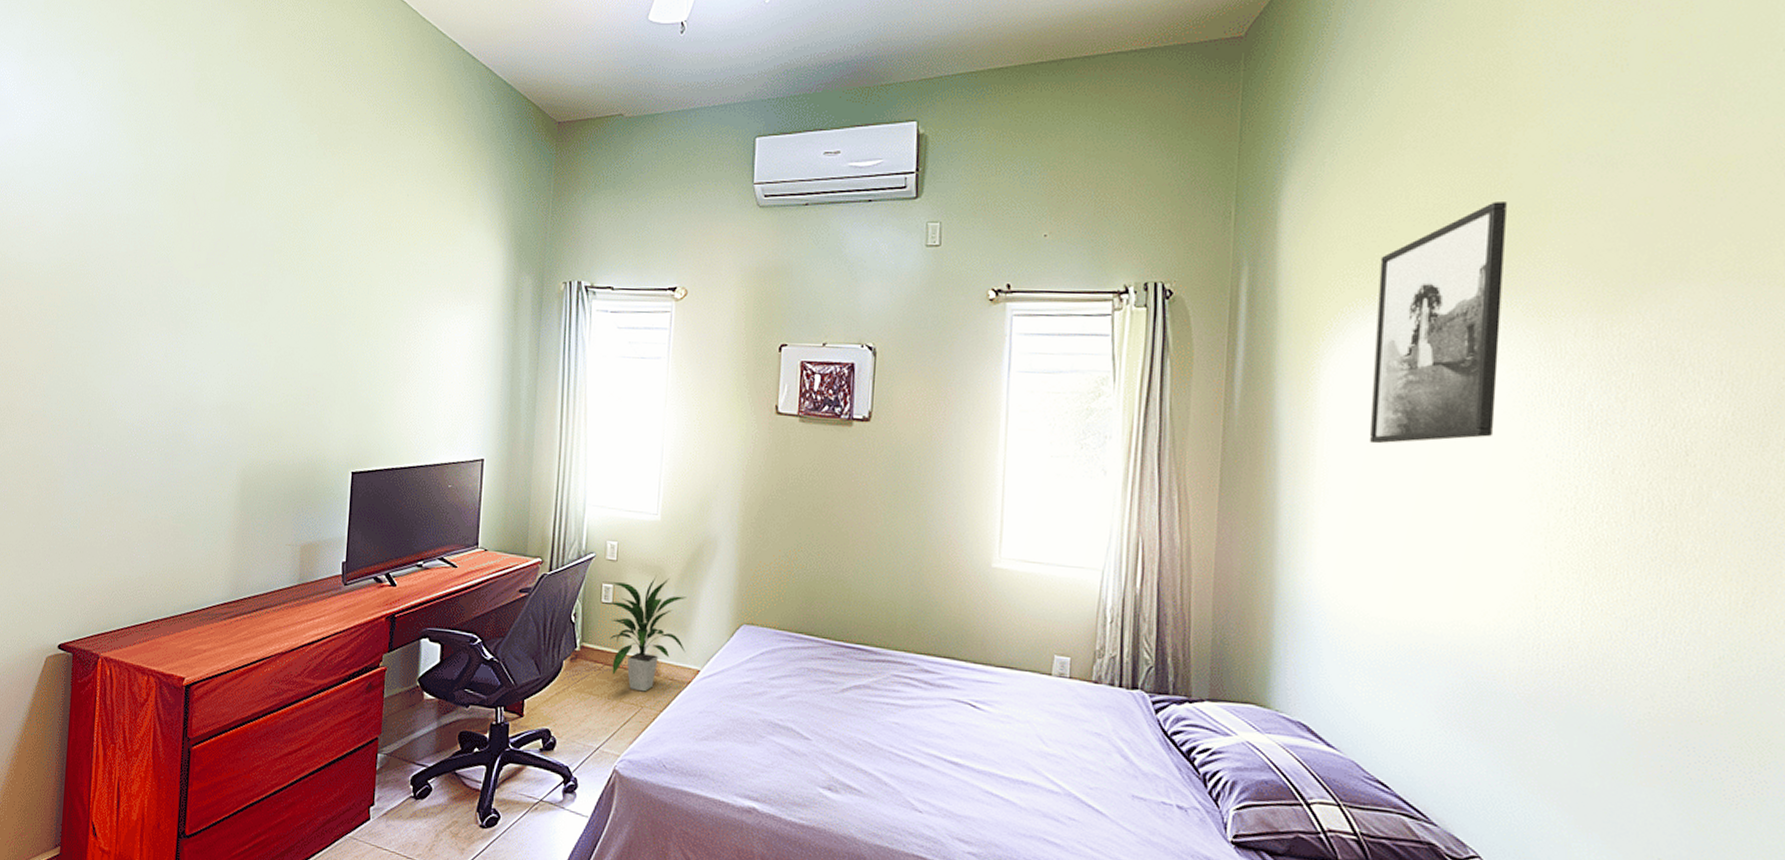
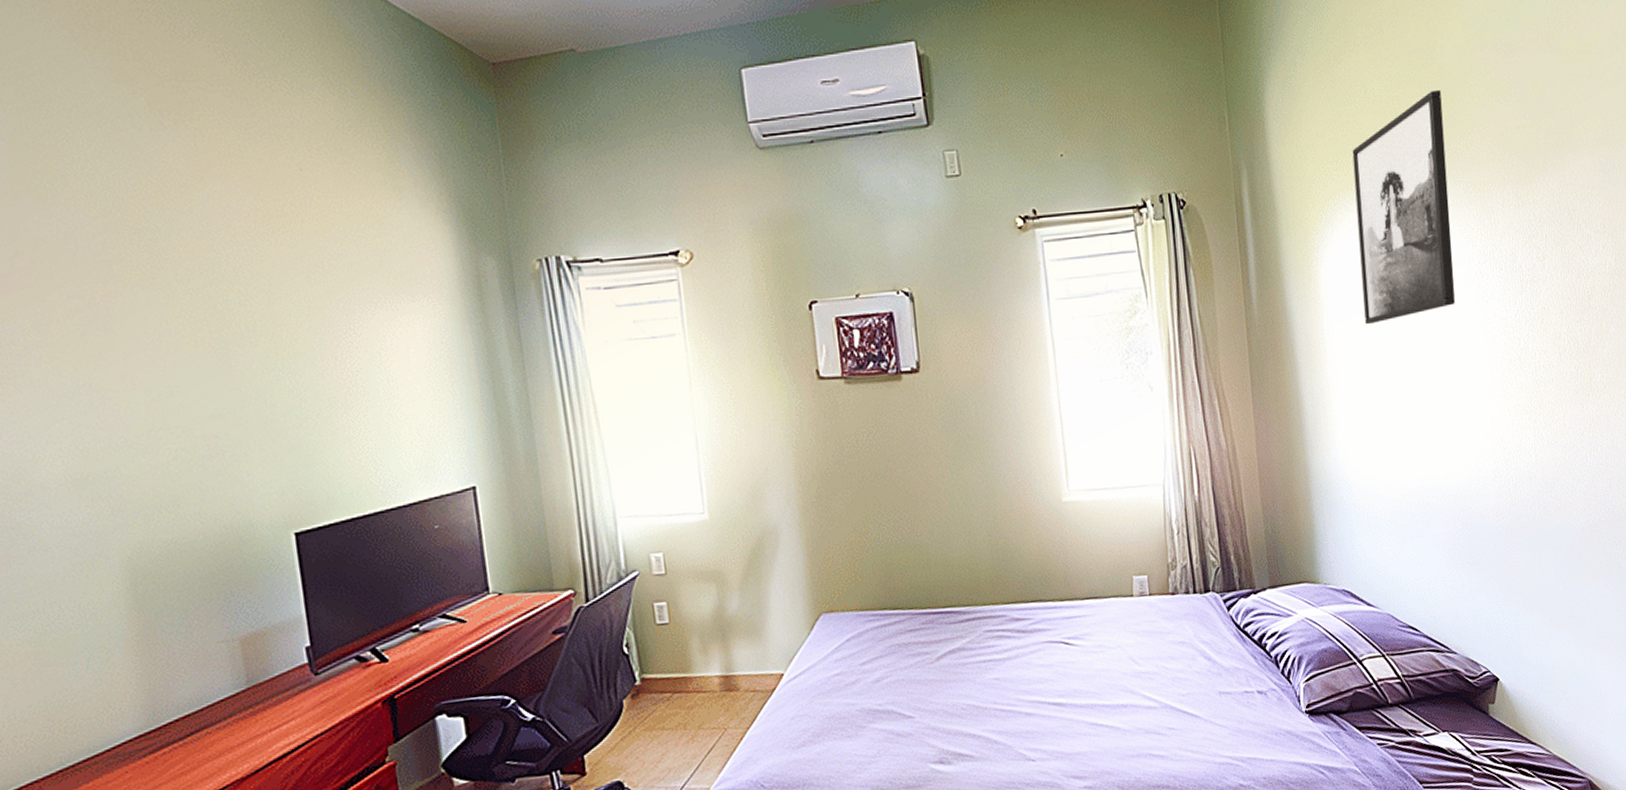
indoor plant: present [607,576,686,692] -> none [660,581,764,713]

